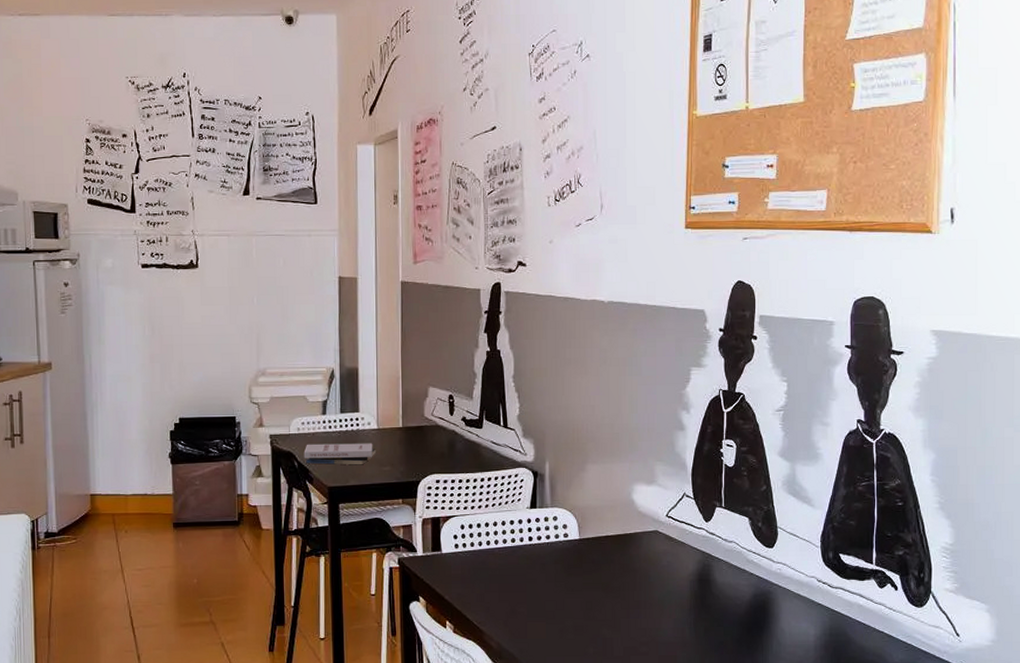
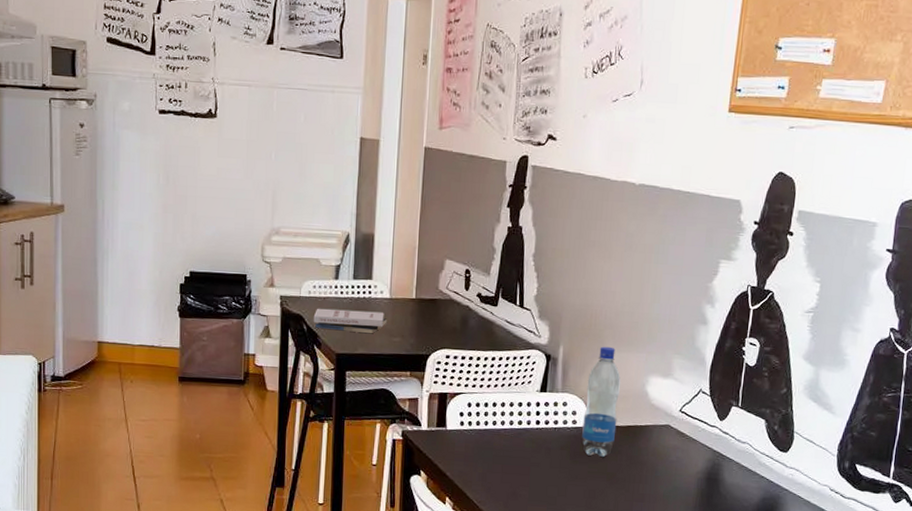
bottle: none [574,459,607,568] -> present [581,346,621,458]

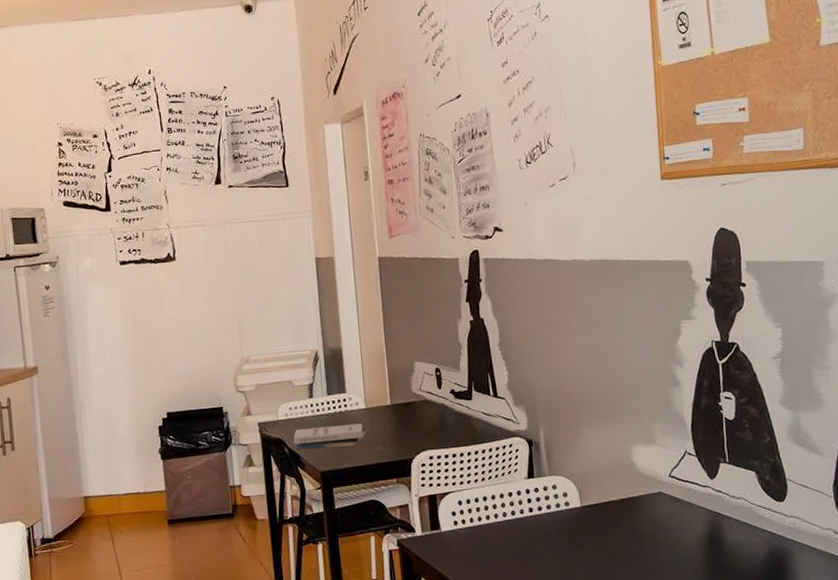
bottle: present [581,346,621,458] -> none [572,422,611,536]

